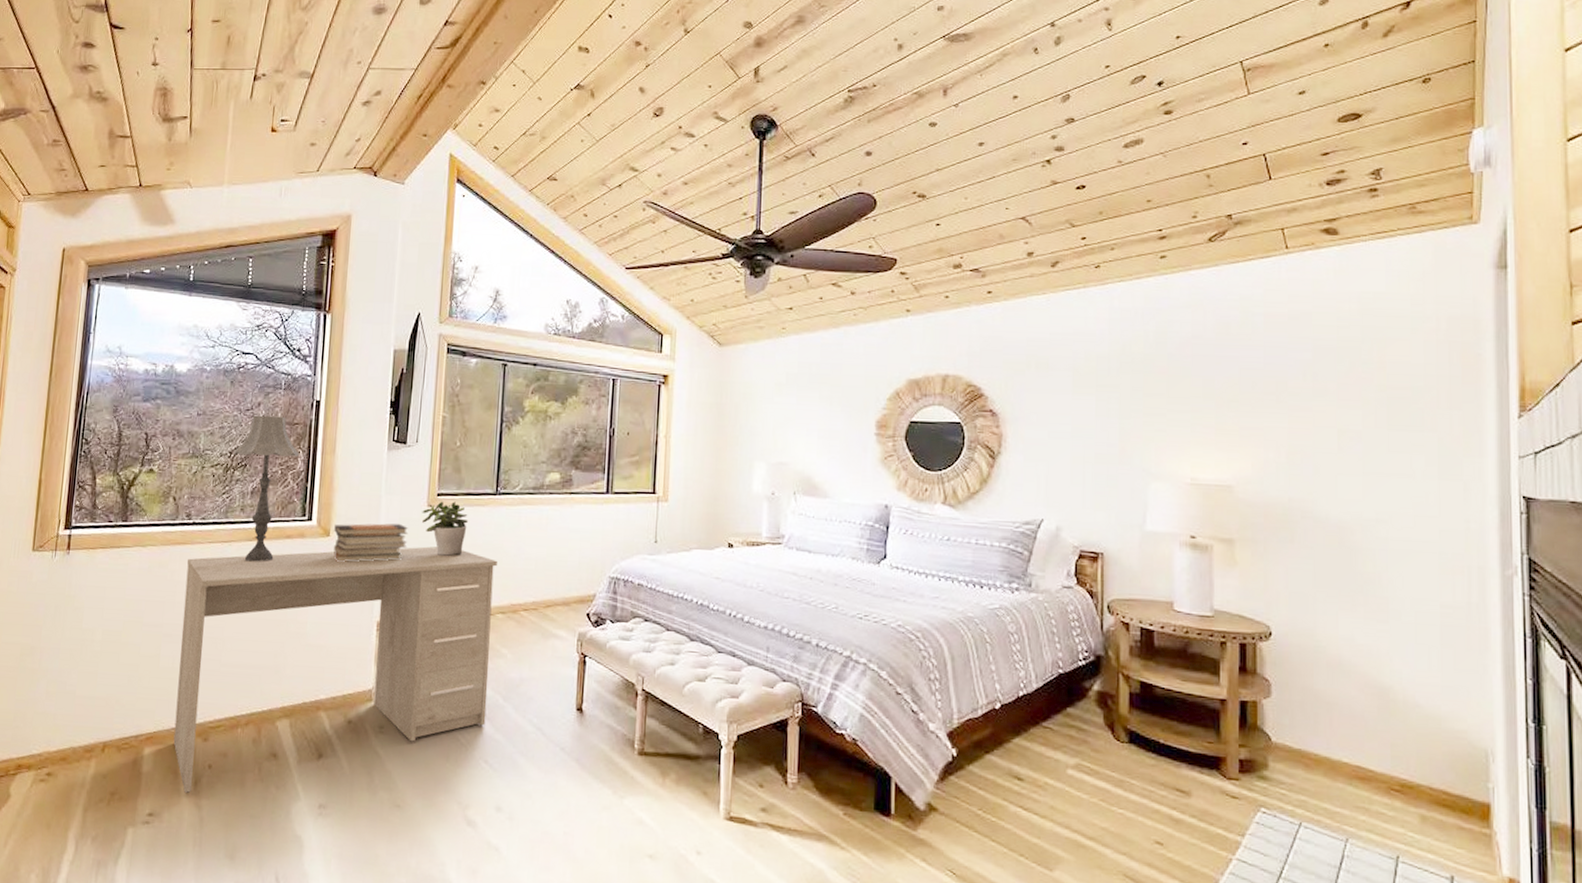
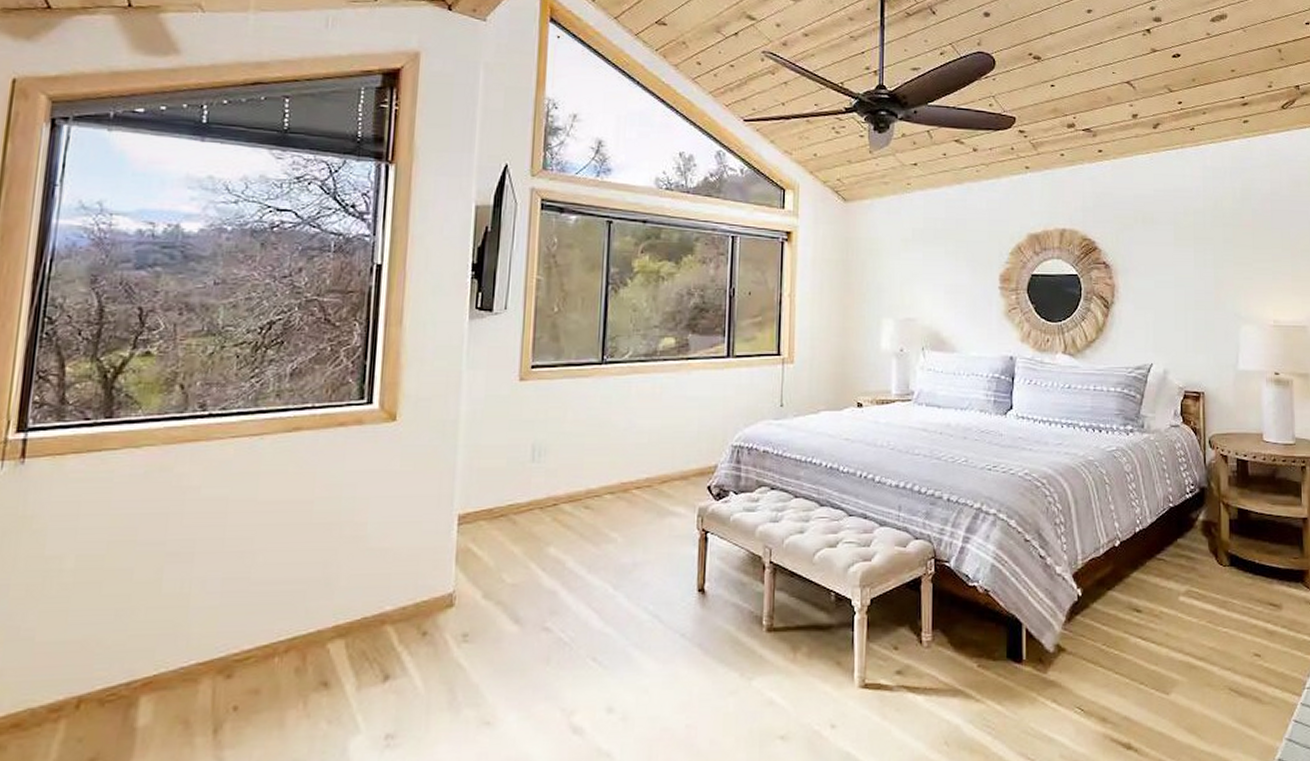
desk: present [173,546,497,794] -> none [182,425,604,746]
table lamp: present [234,415,299,562] -> none [266,283,355,457]
book stack: present [333,523,409,563] -> none [401,402,497,451]
potted plant: present [422,501,469,556] -> none [513,373,570,434]

